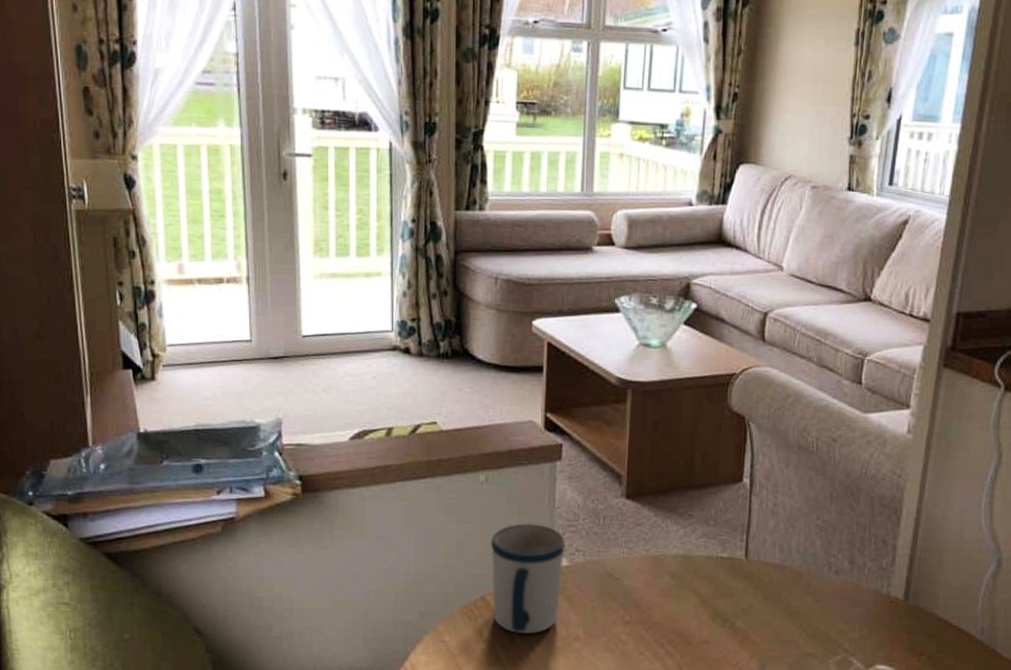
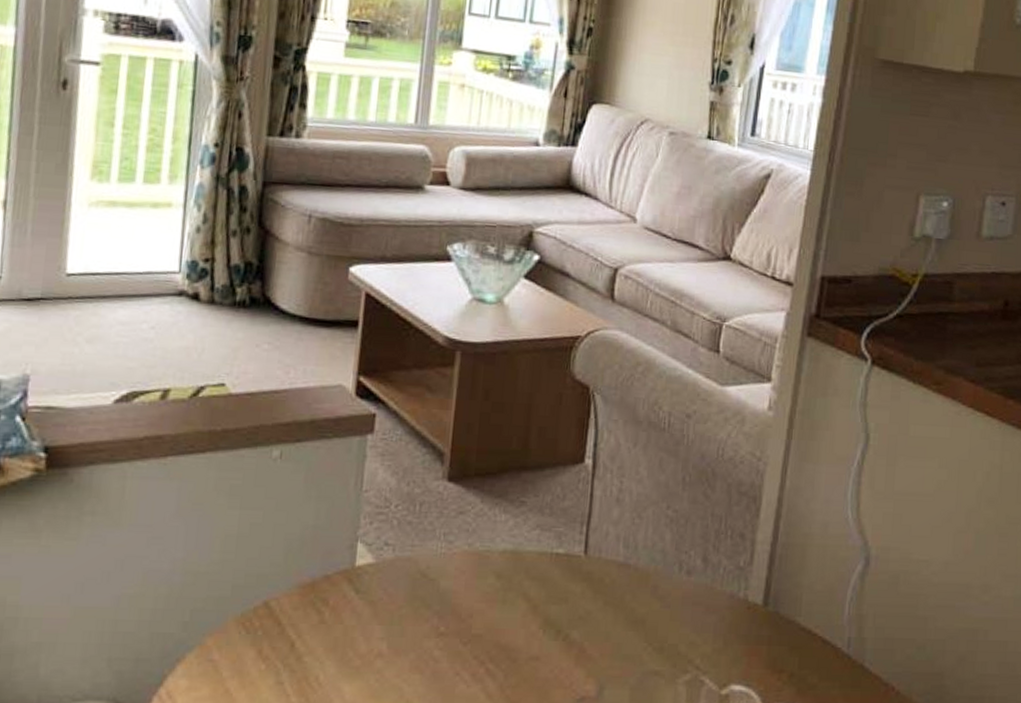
mug: present [490,523,566,634] -> none [276,509,373,651]

